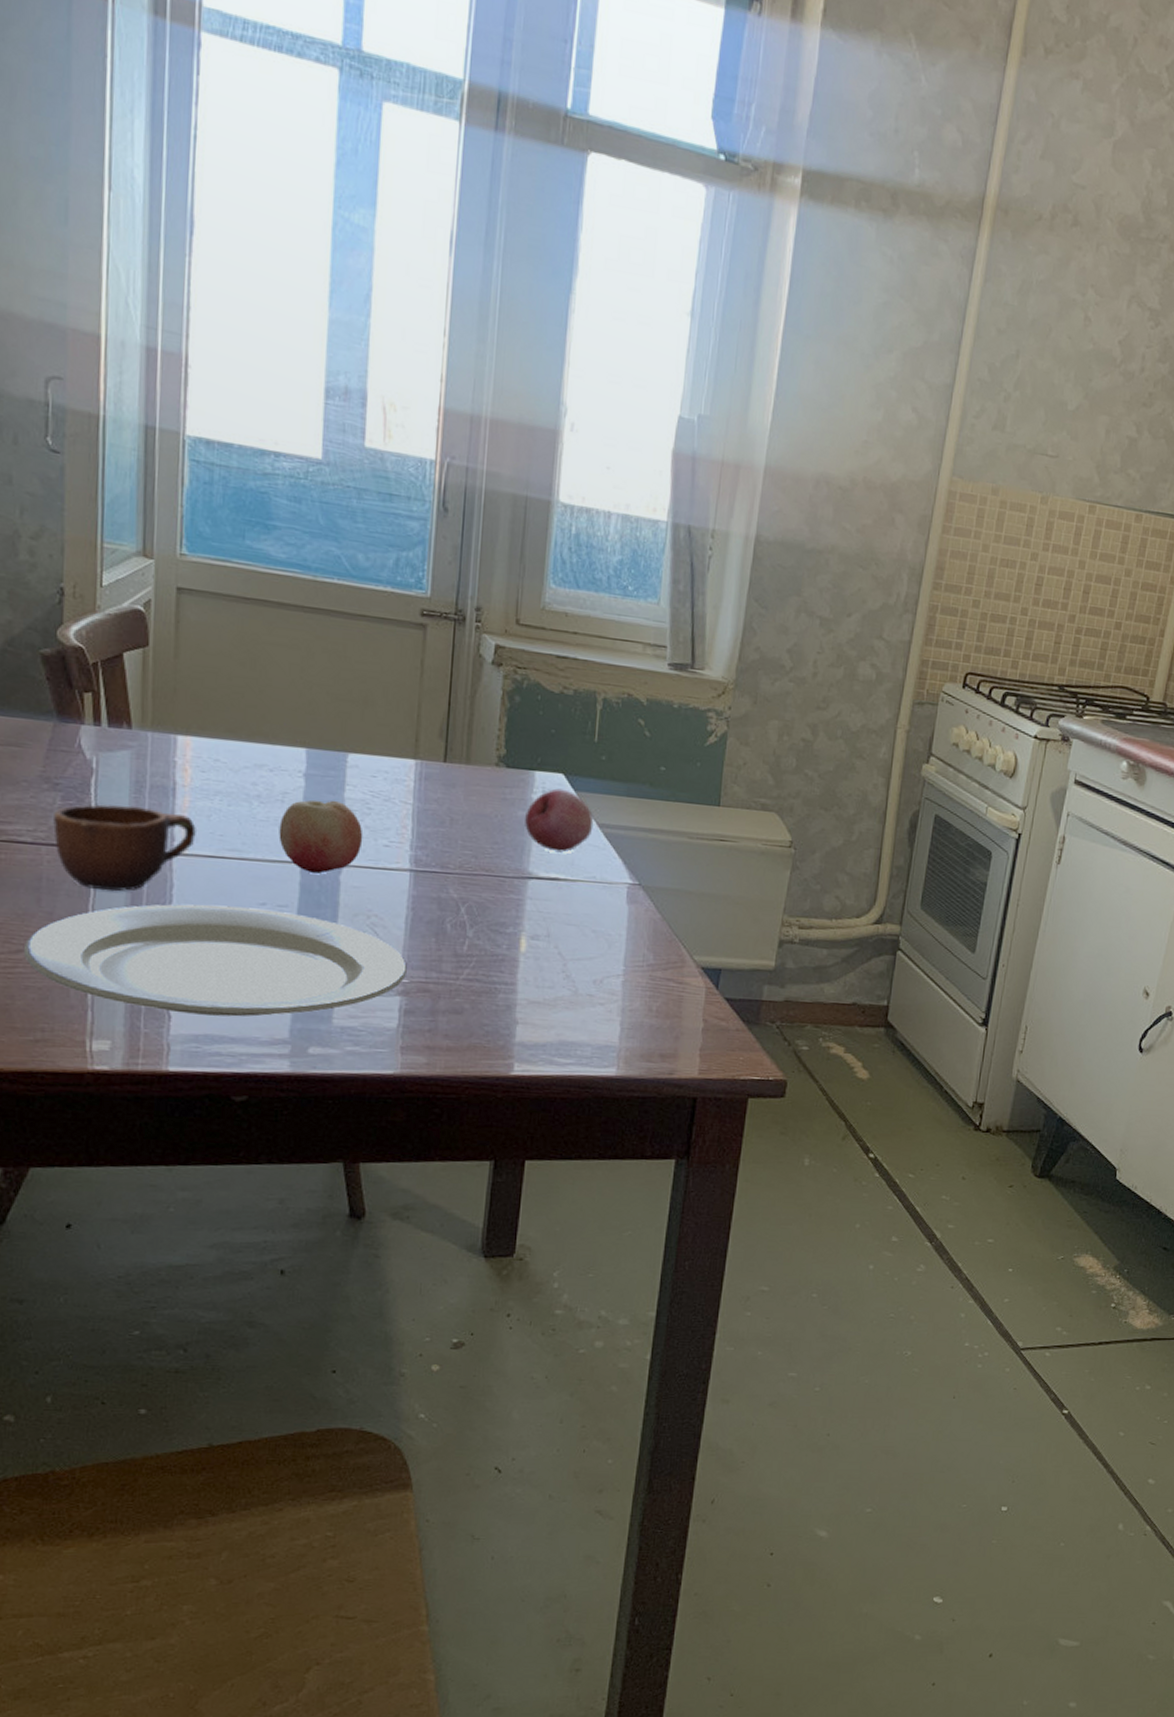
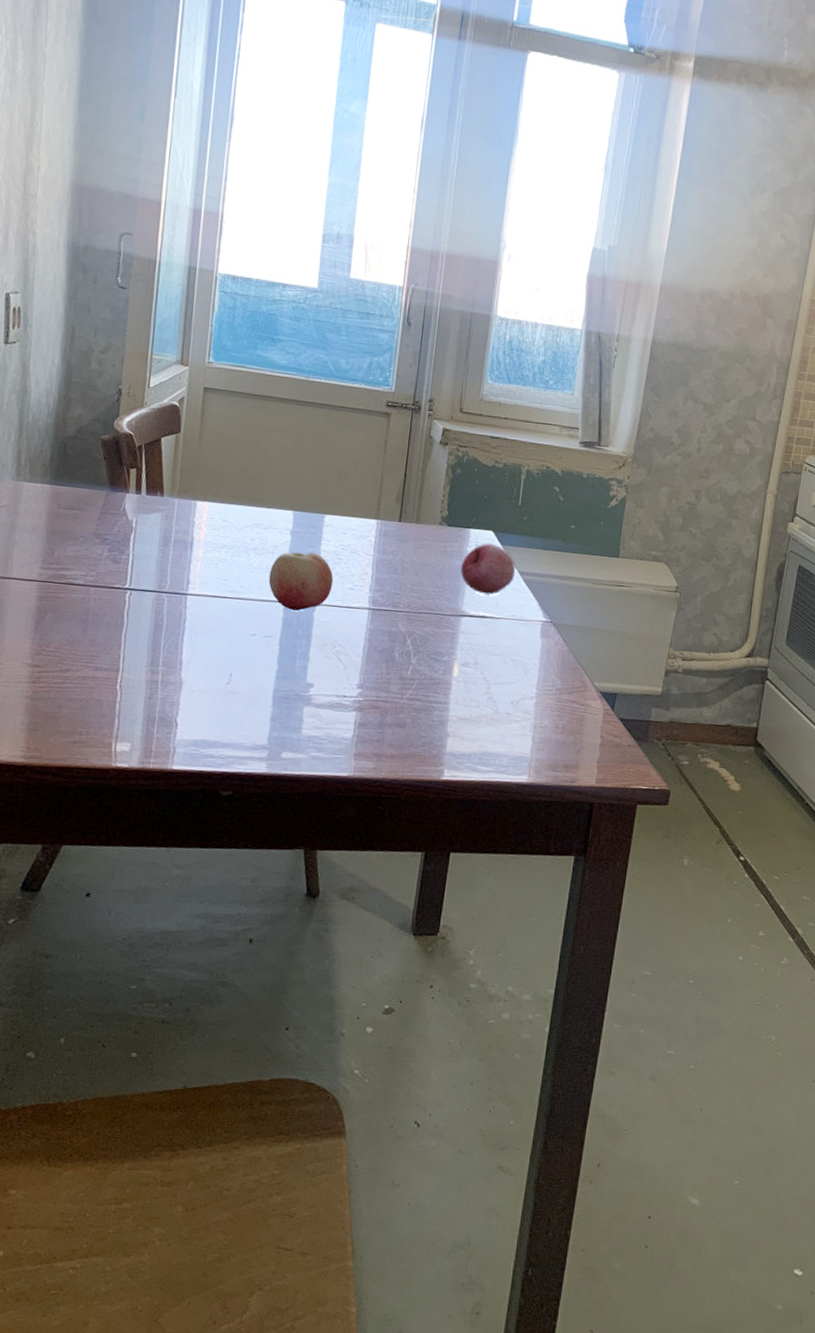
plate: present [23,904,408,1017] -> none [70,634,363,726]
mug: present [53,804,196,892] -> none [100,555,207,624]

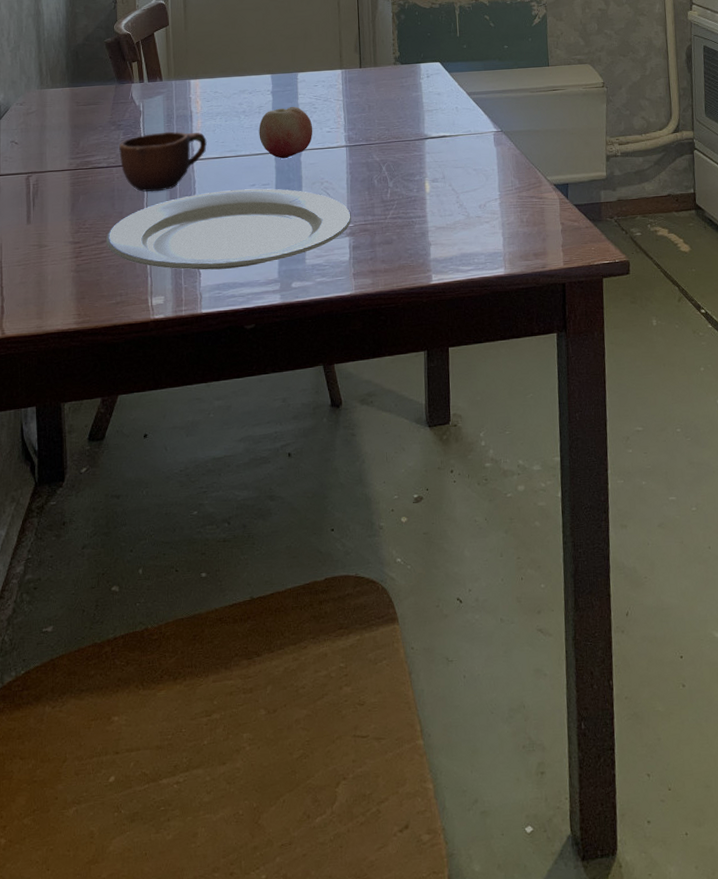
plate: none [70,634,363,726] -> present [105,188,352,270]
mug: none [100,555,207,624] -> present [119,131,207,192]
fruit: present [460,543,516,596] -> none [418,73,465,118]

